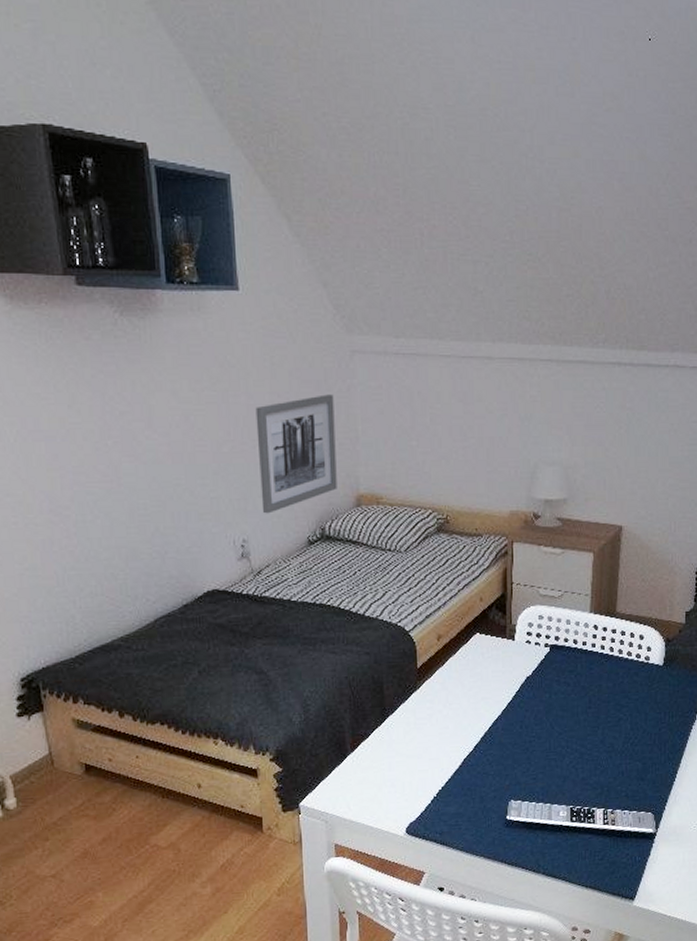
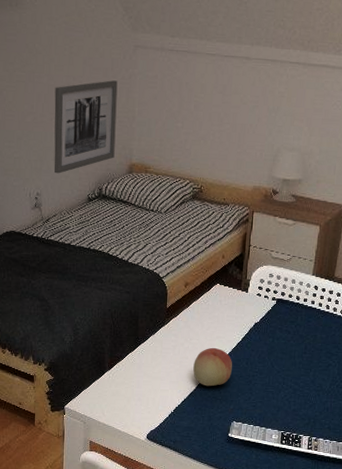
fruit: none [456,711,505,761] -> present [193,347,233,387]

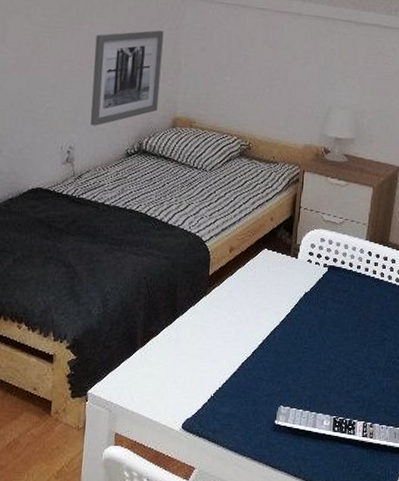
fruit: present [193,347,233,387] -> none [236,320,281,366]

